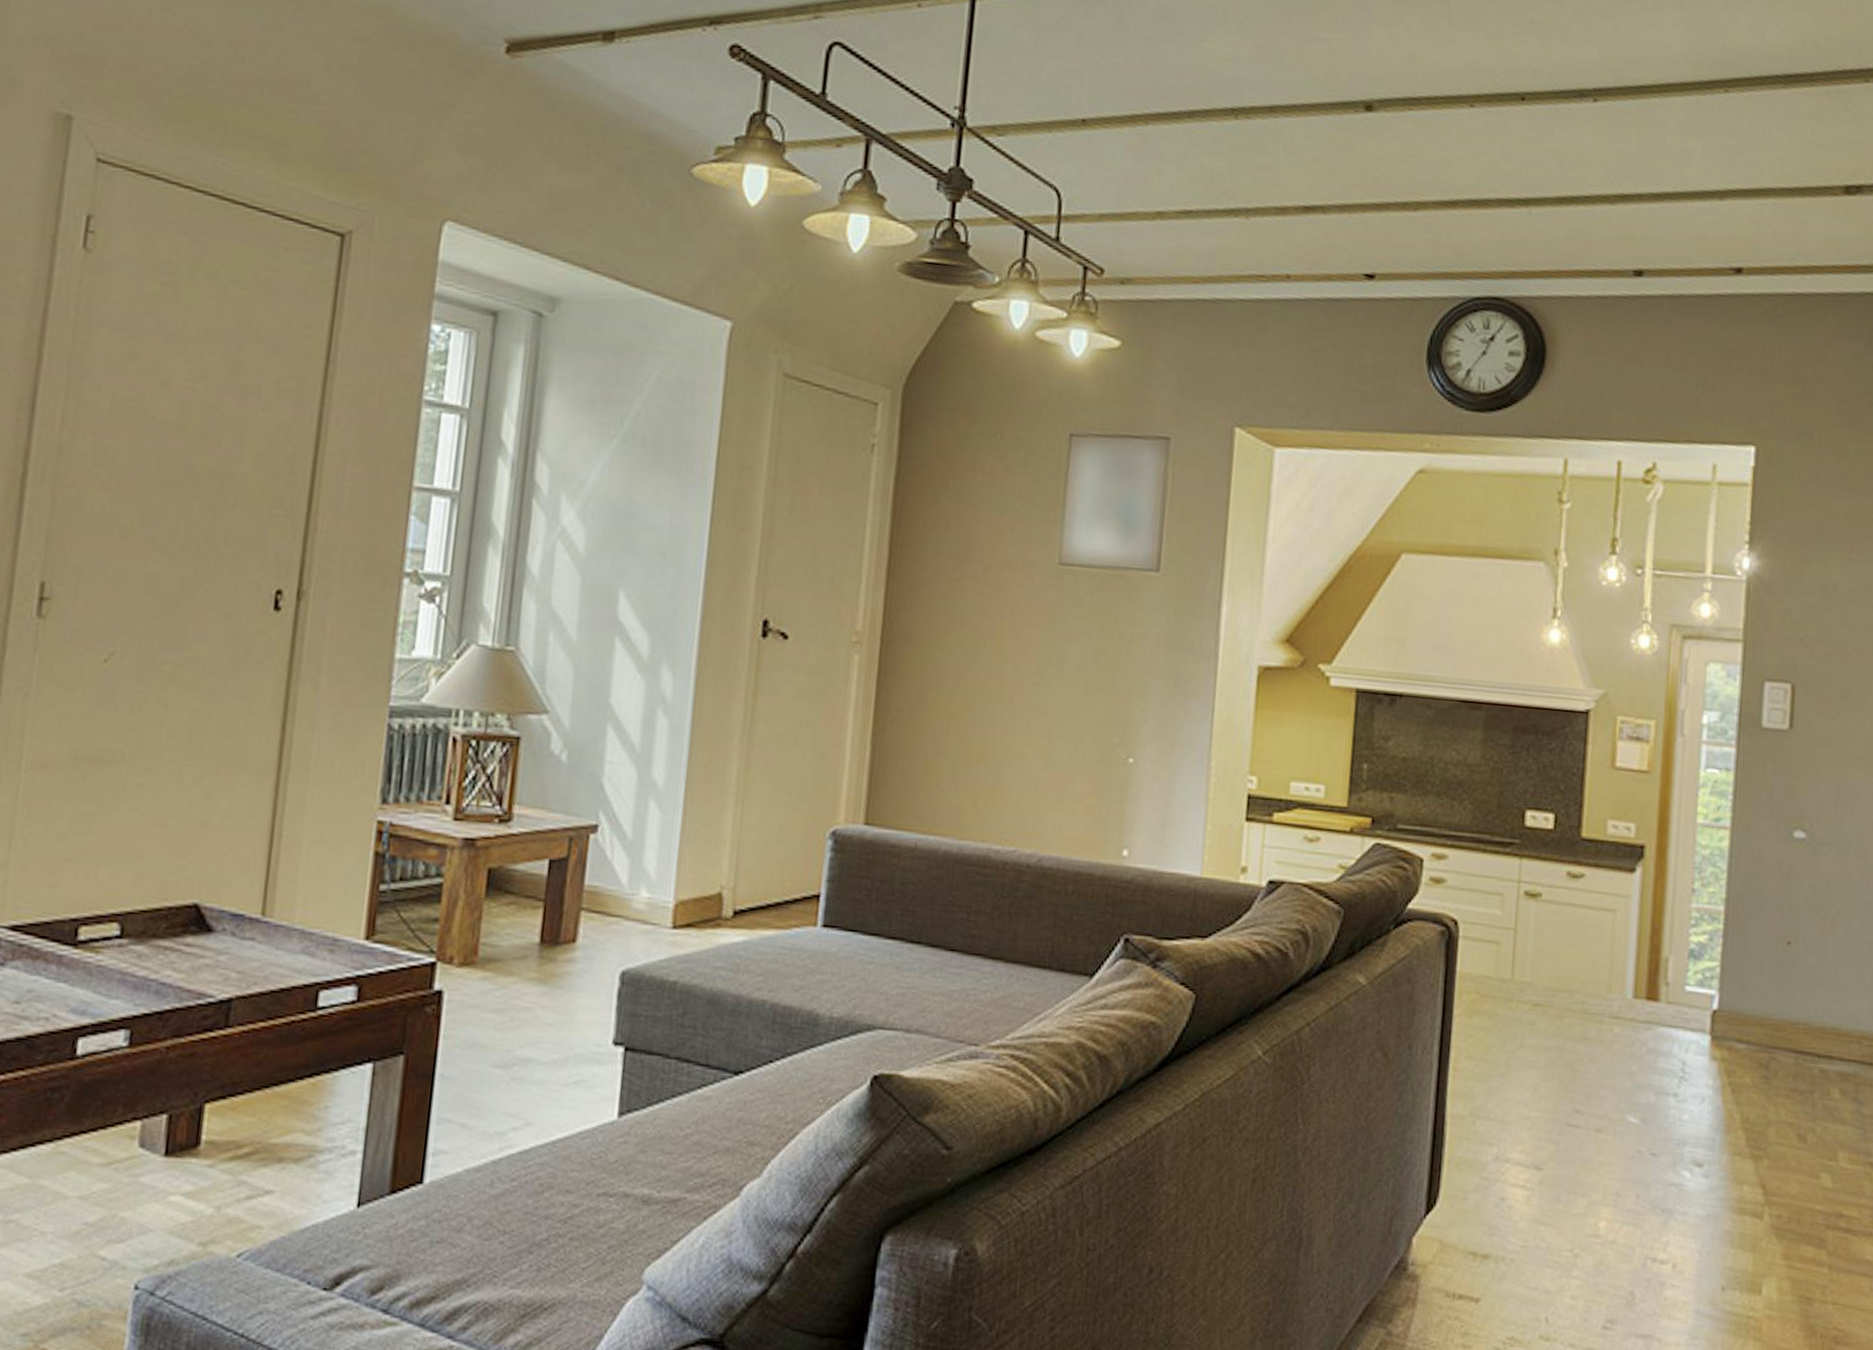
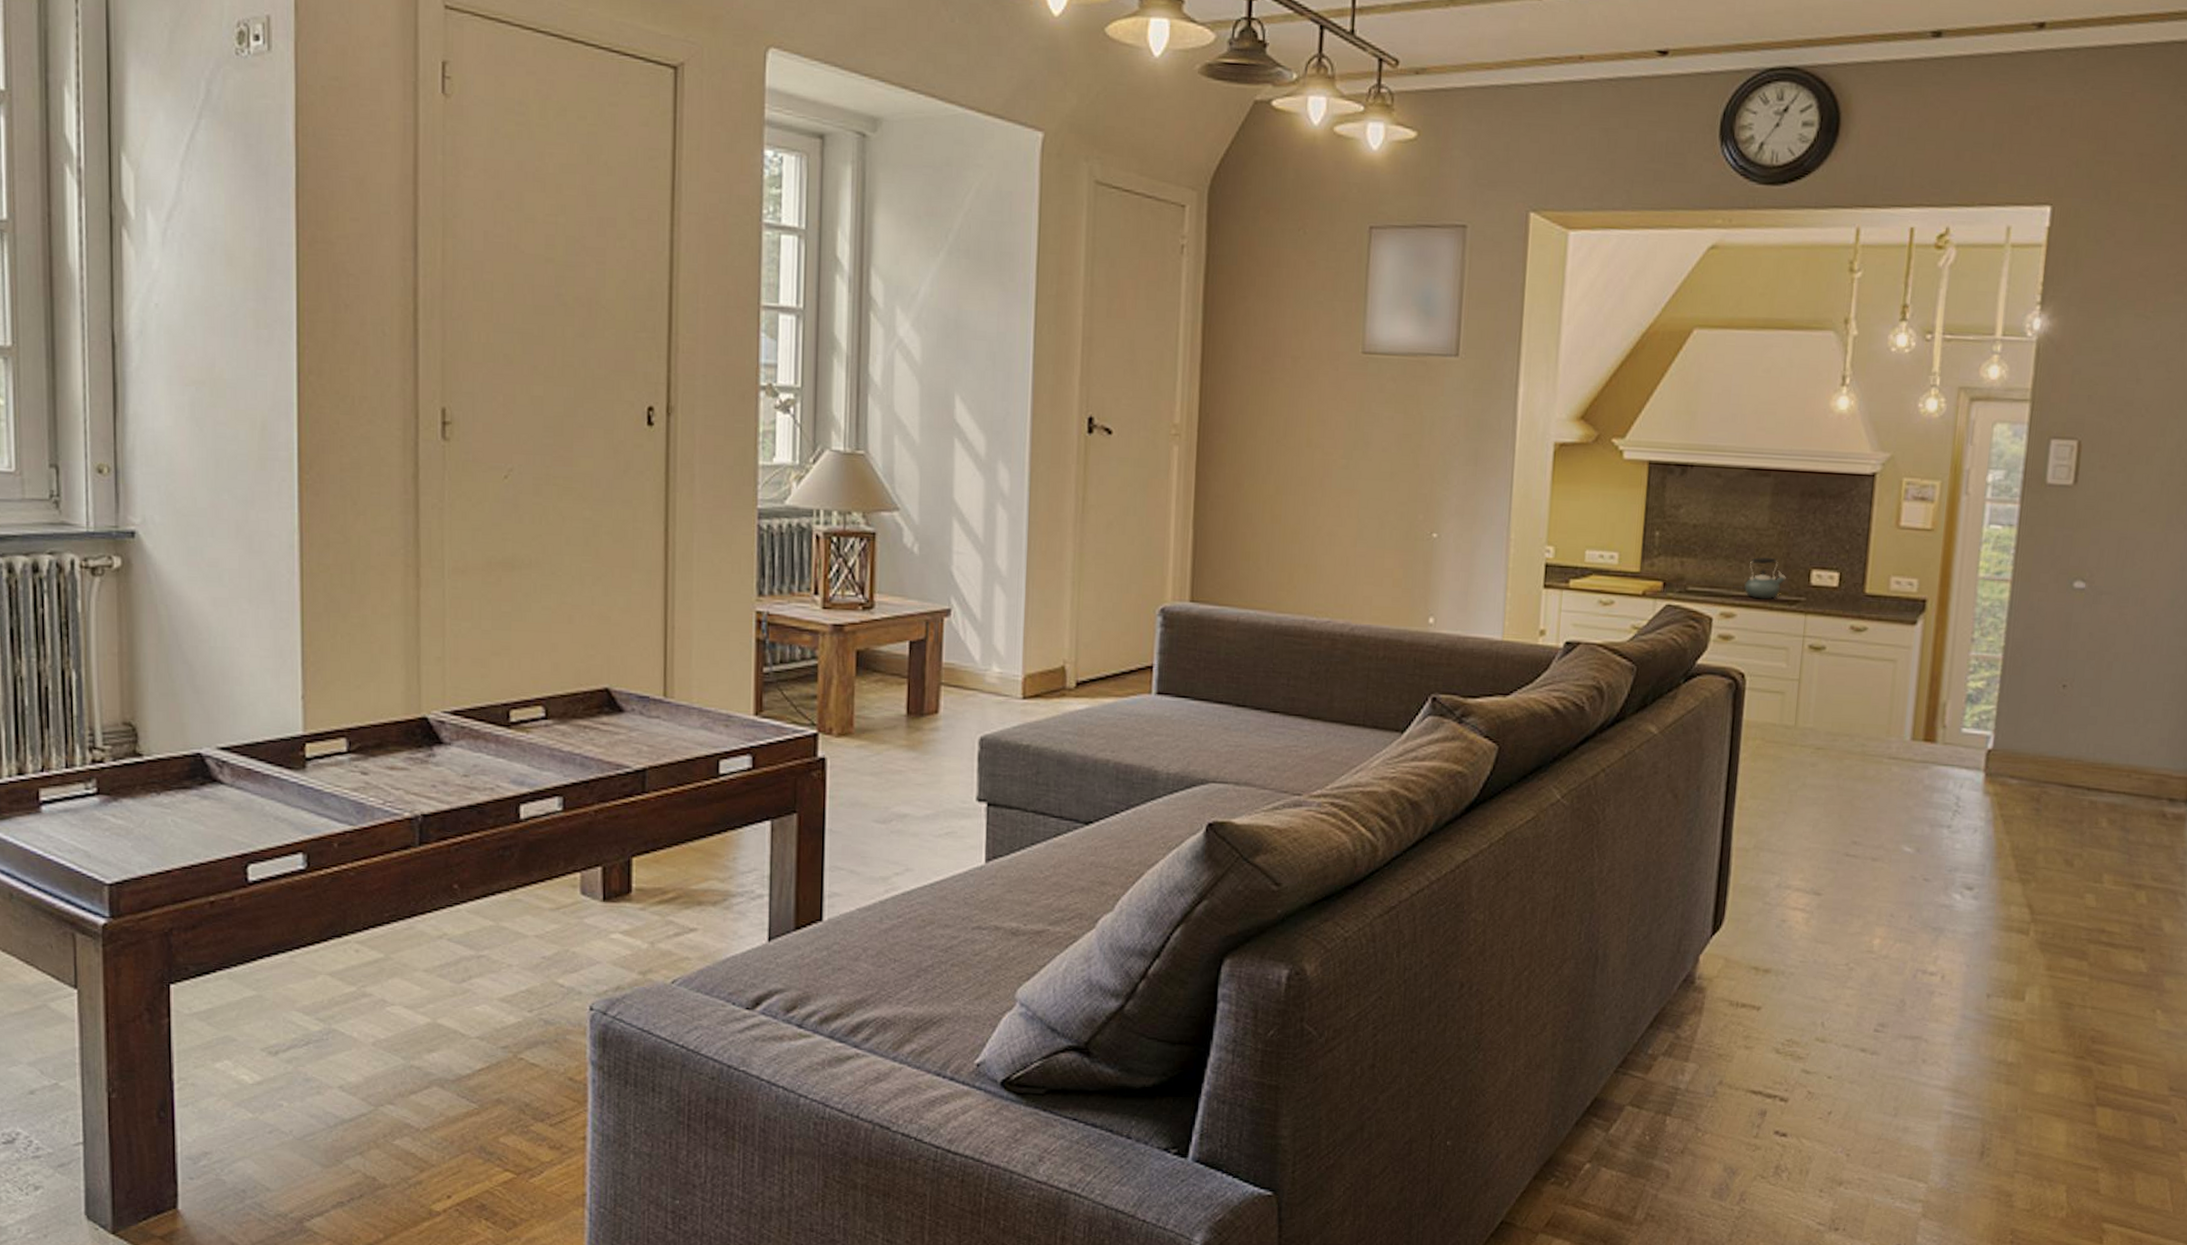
kettle: none [1456,795,1500,841] -> present [1744,557,1786,599]

